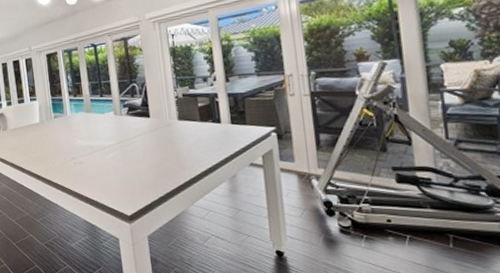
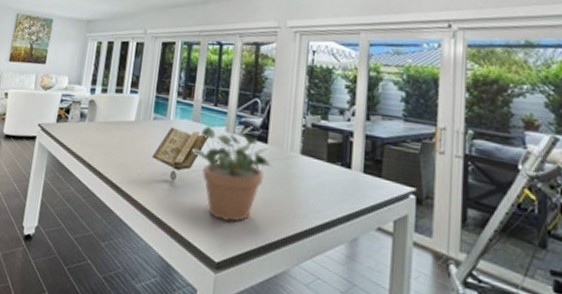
book: none [60,120,102,162] -> present [152,127,208,181]
potted plant: none [91,106,156,184] -> present [192,125,271,222]

